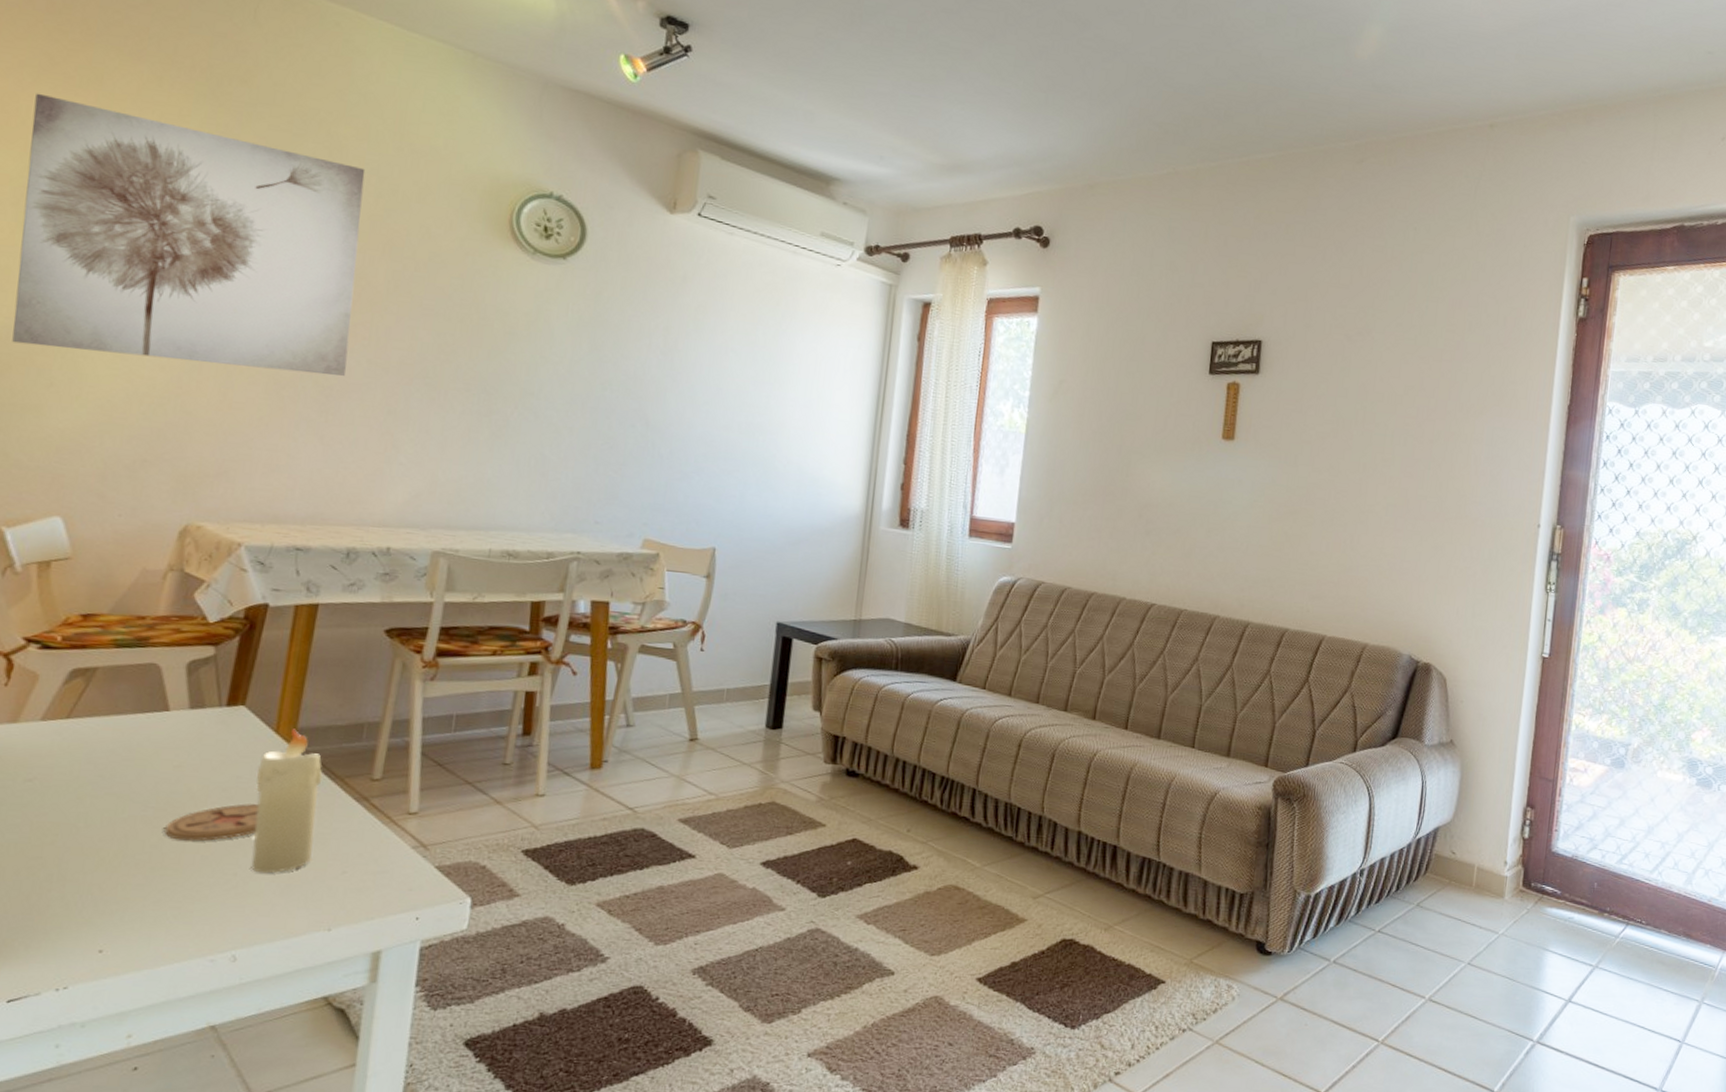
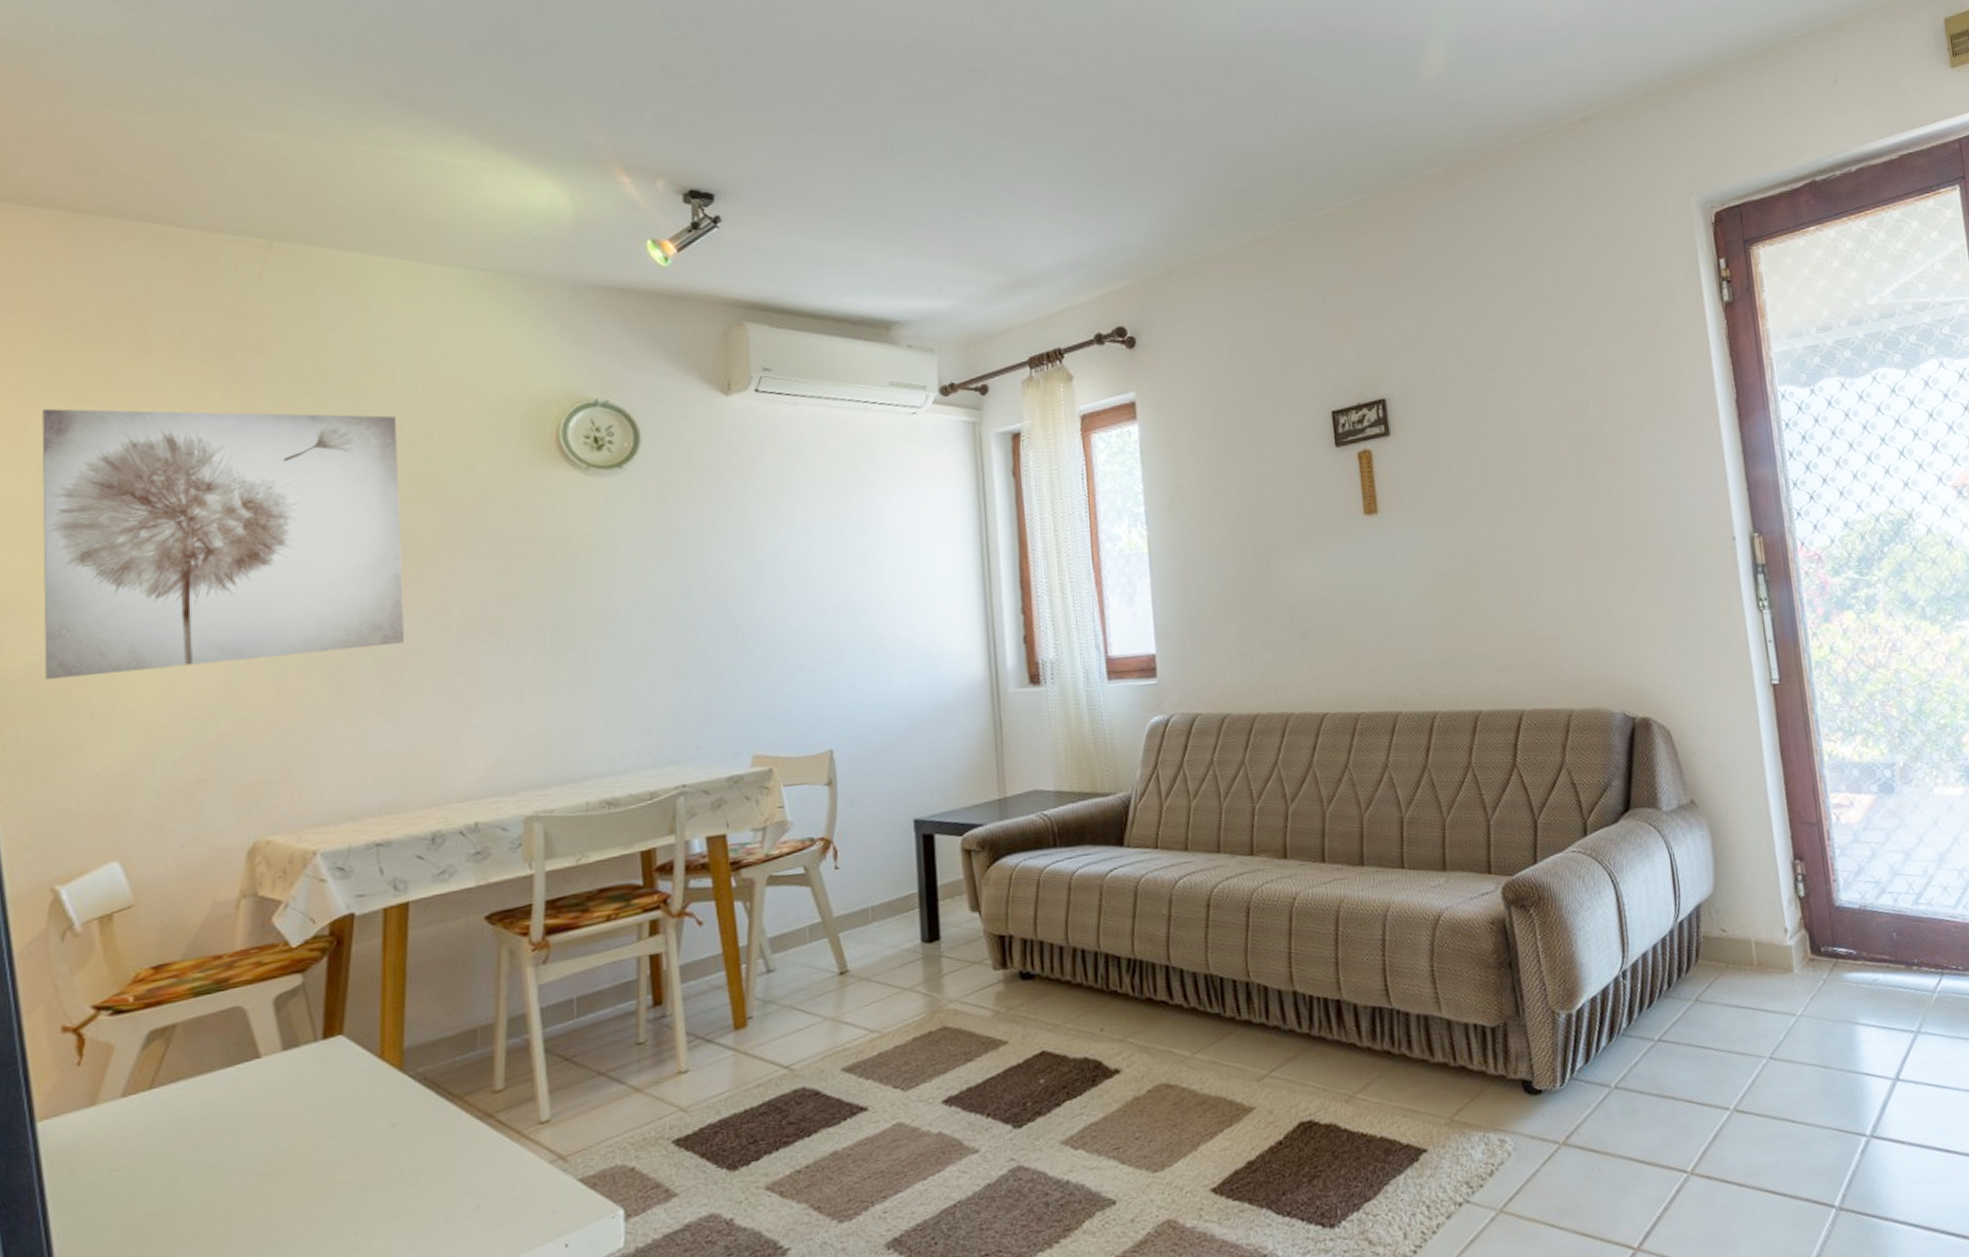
coaster: present [165,802,259,841] -> none [272,1145,374,1207]
candle: present [251,728,323,874] -> none [367,1050,440,1227]

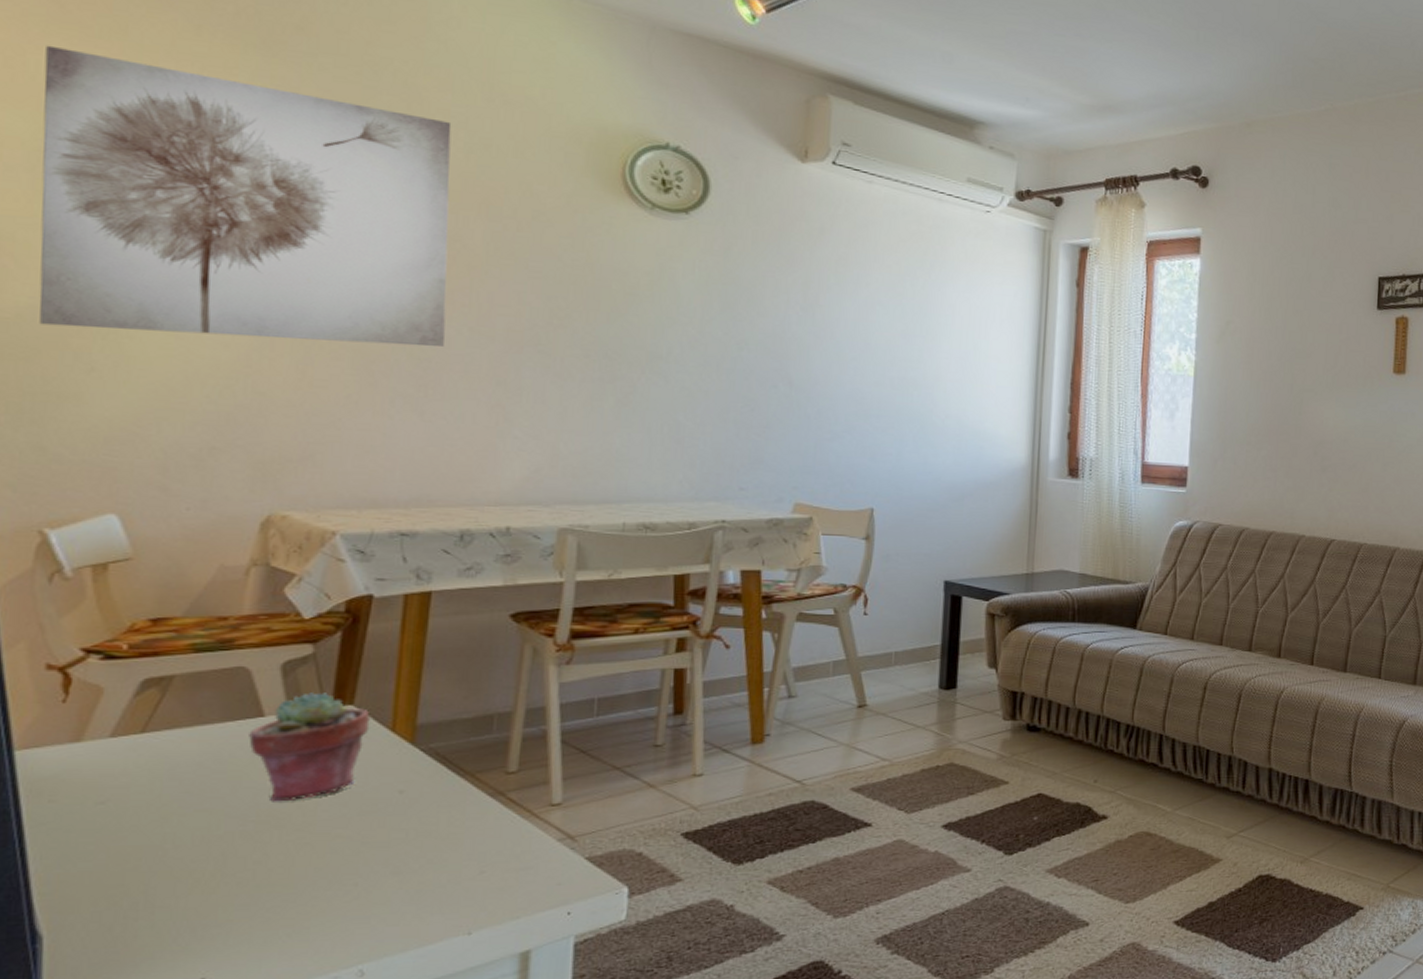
potted succulent: none [247,1024,360,1151] -> present [249,692,370,802]

